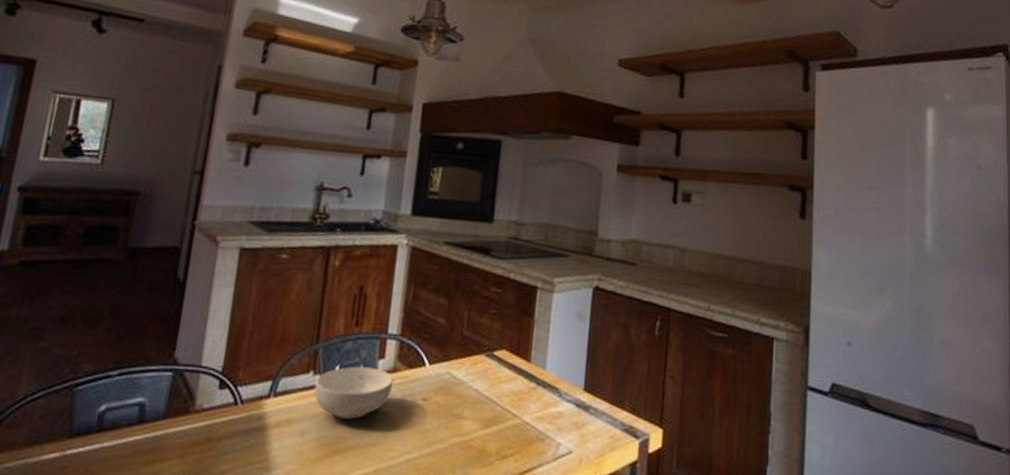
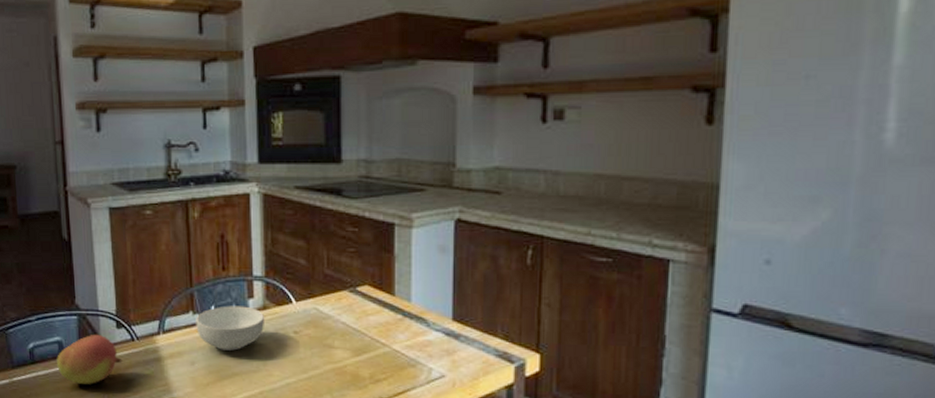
fruit: none [131,396,218,460] -> present [57,335,123,384]

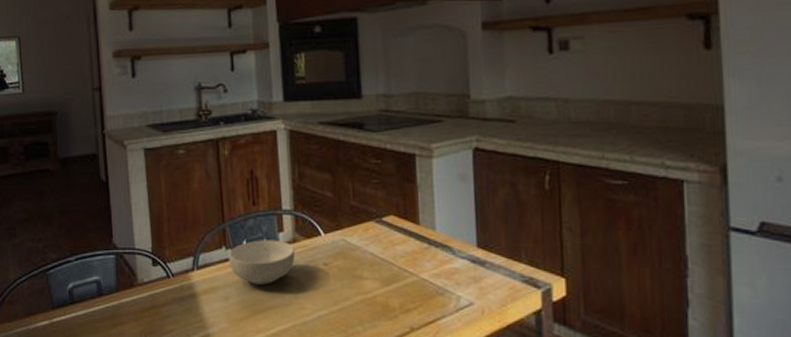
fruit: present [57,335,123,384] -> none [95,273,159,323]

